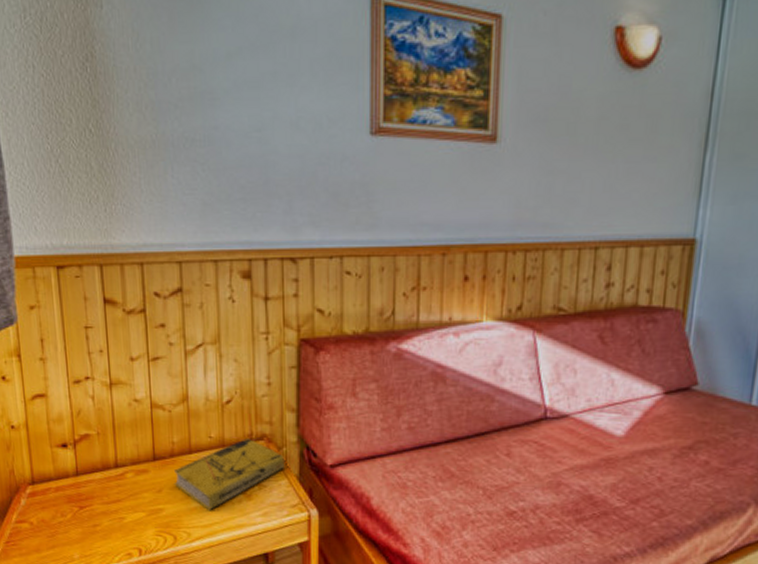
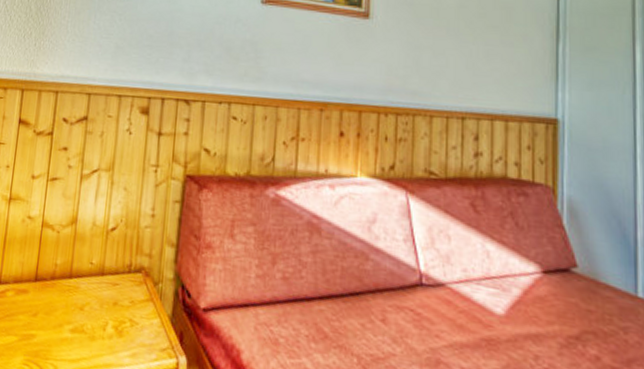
book: present [174,439,284,510] -> none [50,269,159,343]

